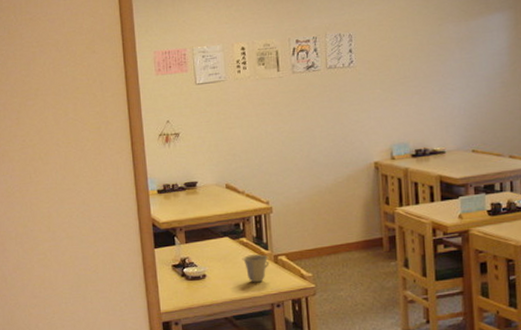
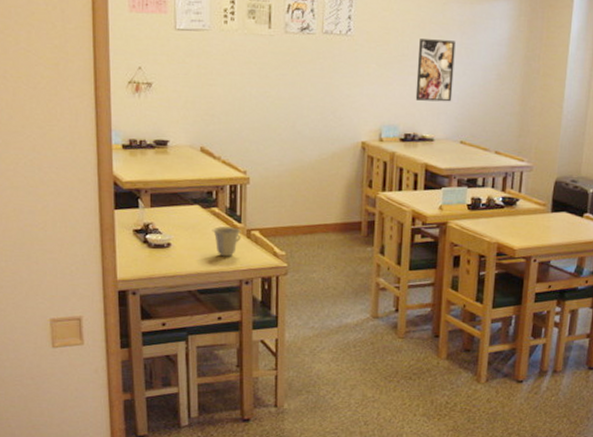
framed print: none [419,57,459,117] -> present [415,39,456,102]

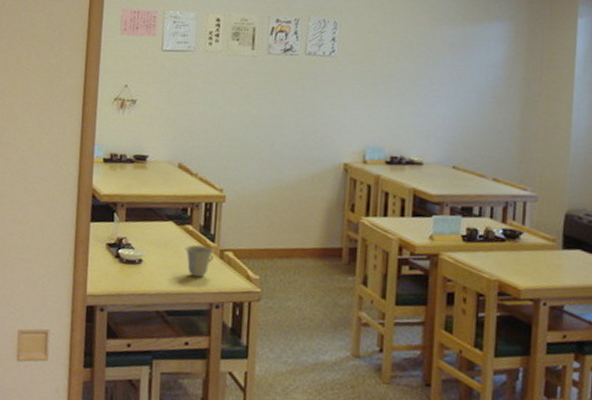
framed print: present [415,39,456,102] -> none [402,60,446,125]

